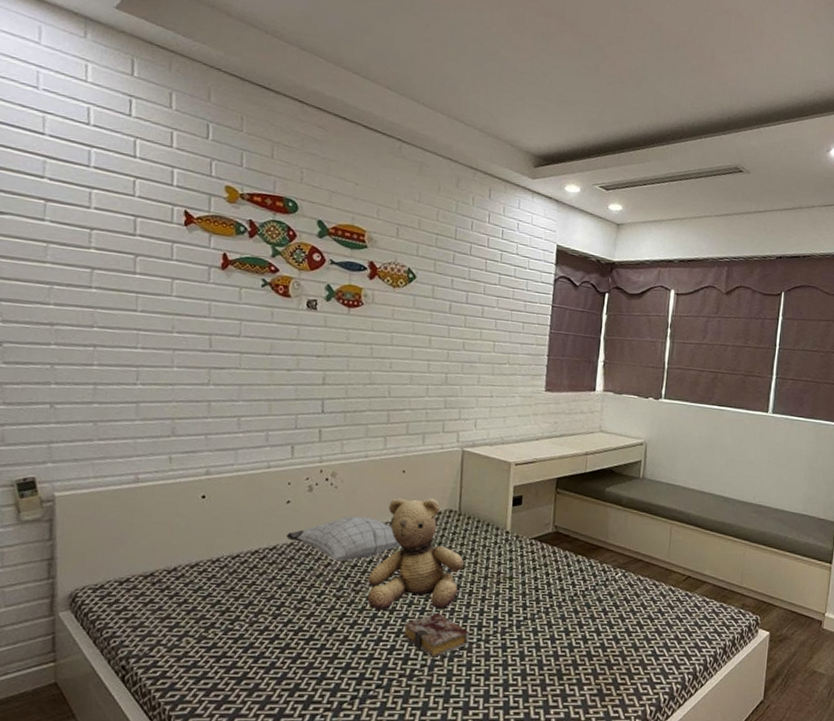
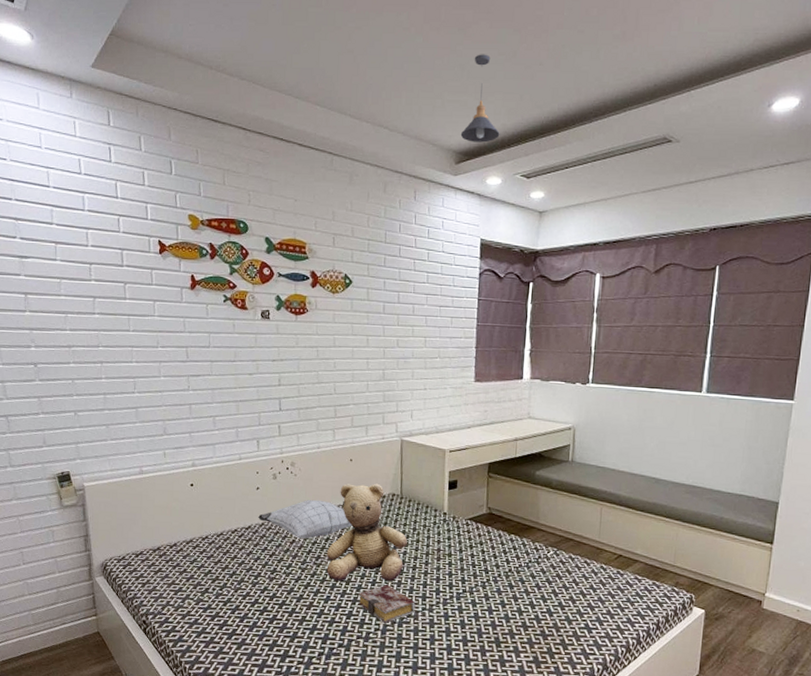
pendant light: none [540,63,580,150] -> present [460,54,500,143]

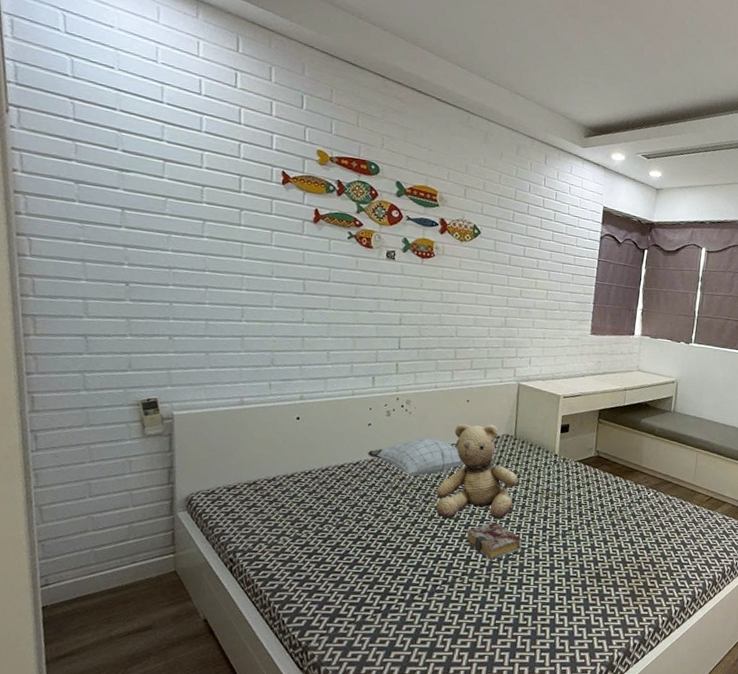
pendant light: present [460,54,500,143] -> none [590,45,626,123]

